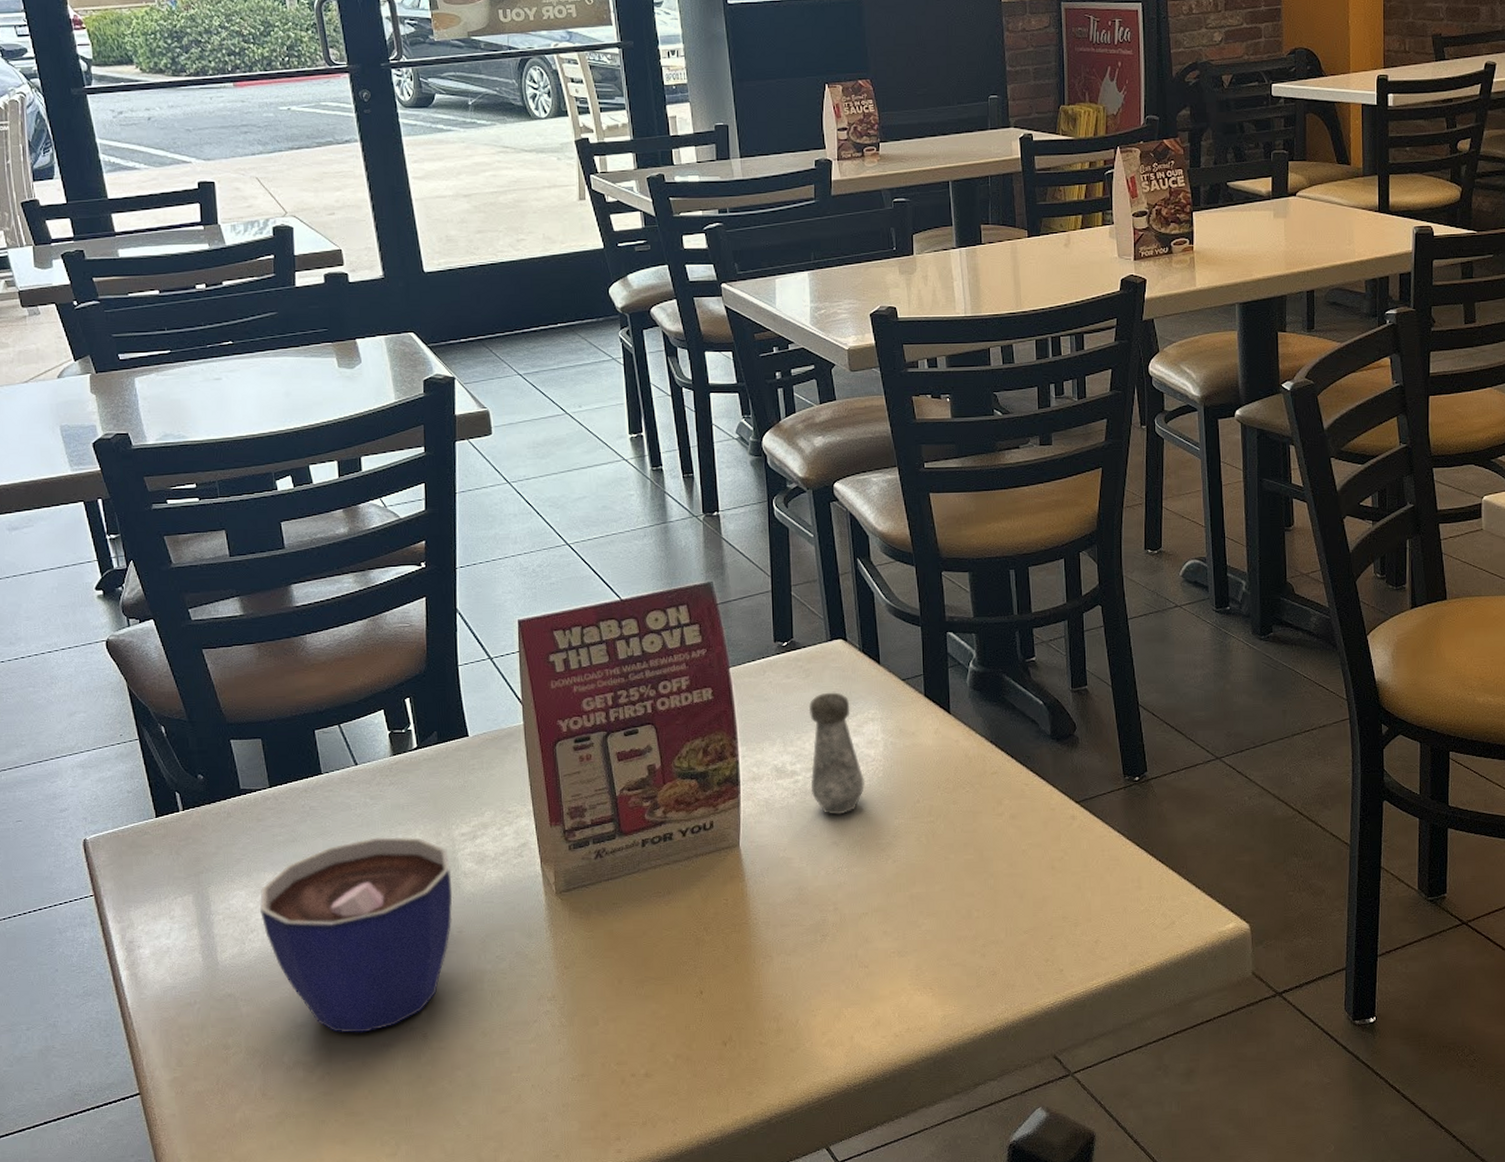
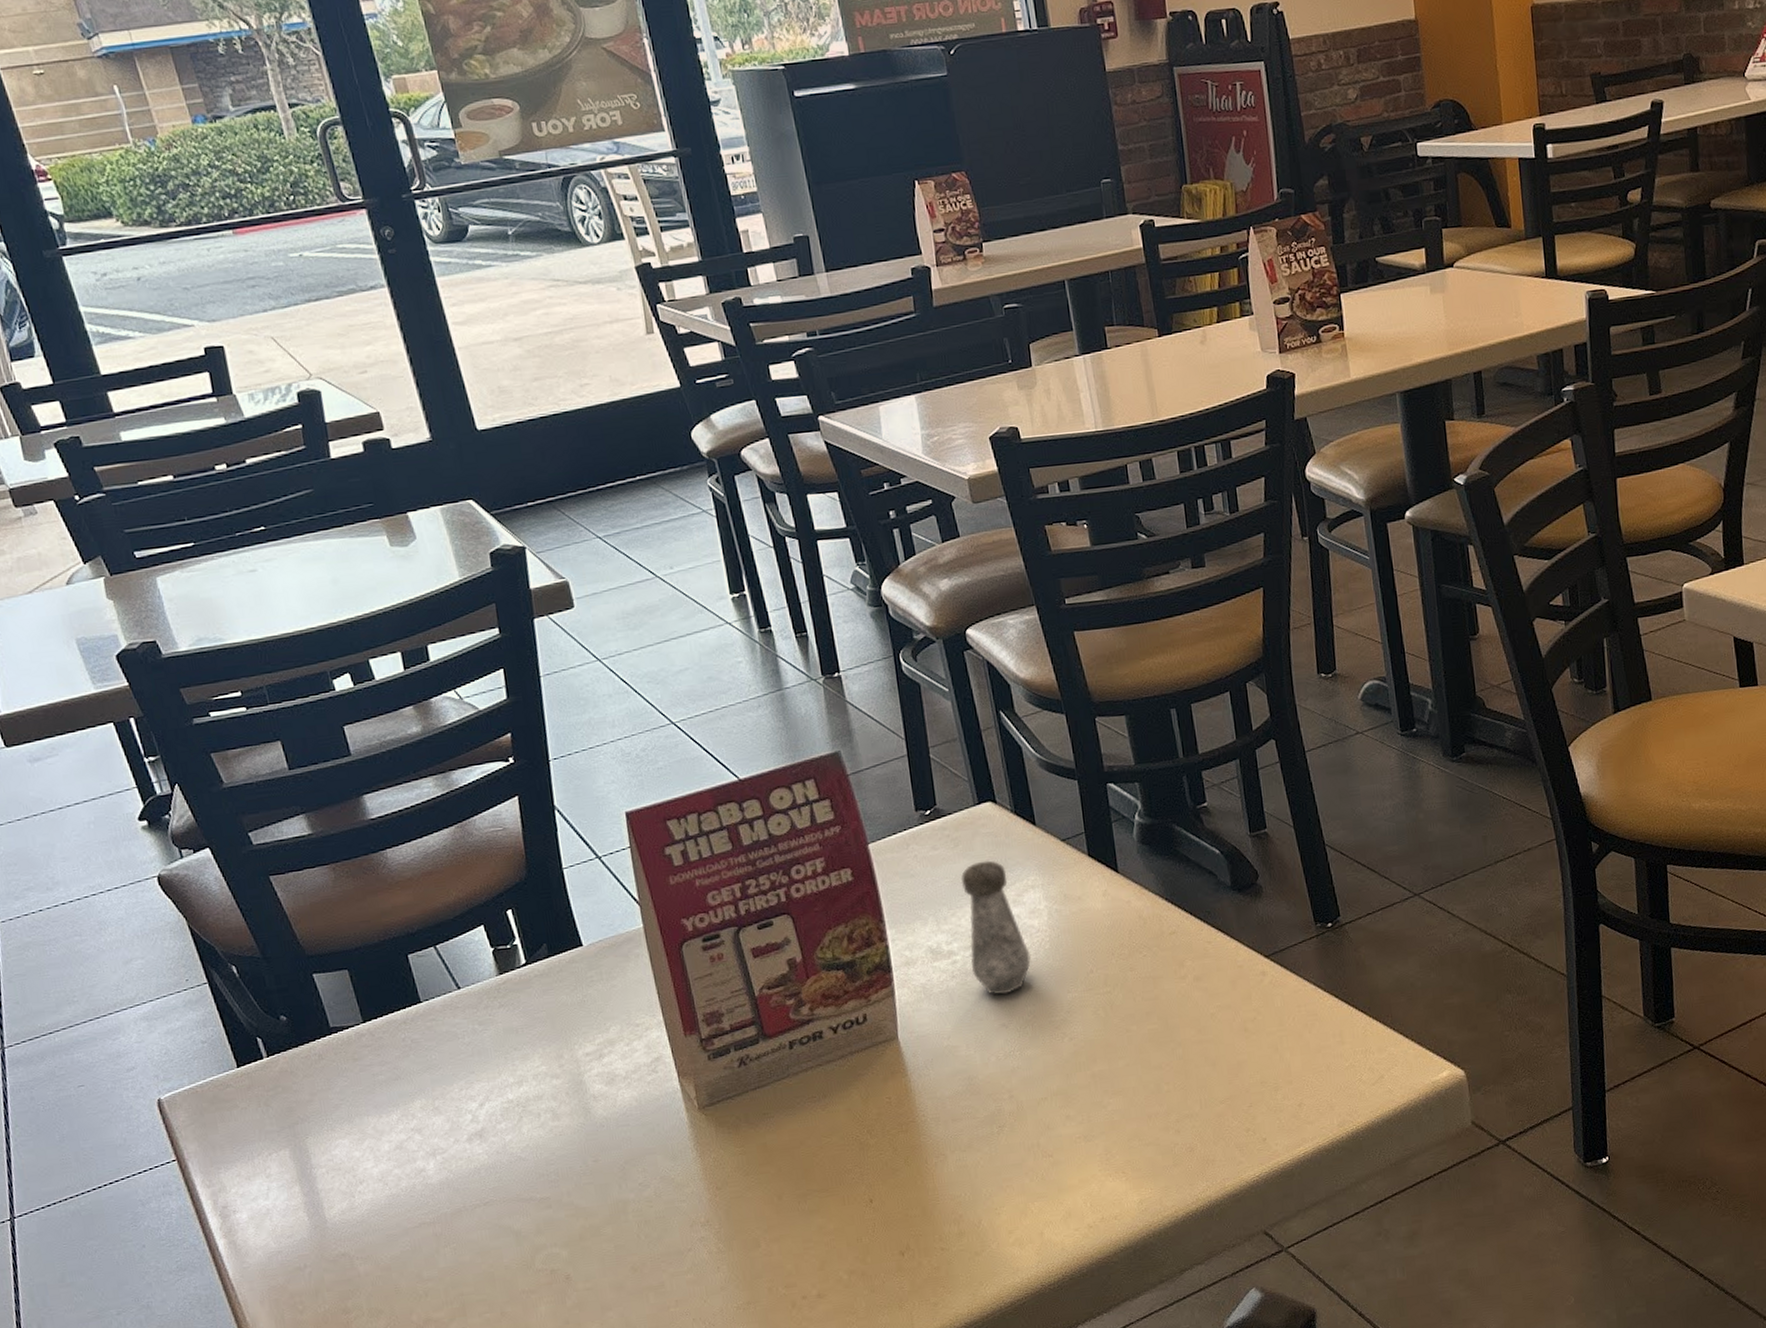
cup: present [260,837,453,1033] -> none [366,1062,586,1284]

